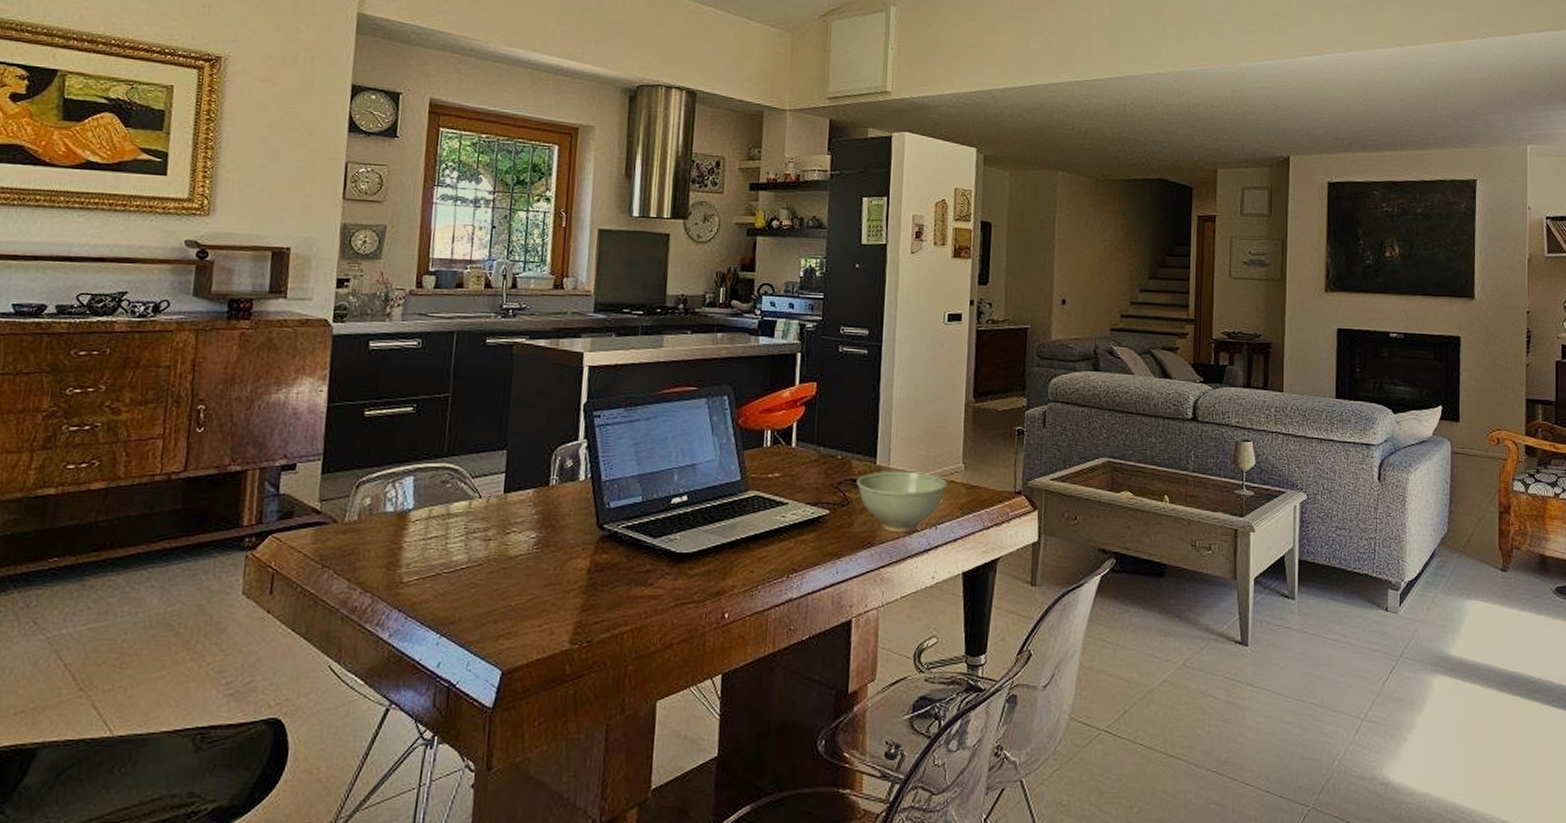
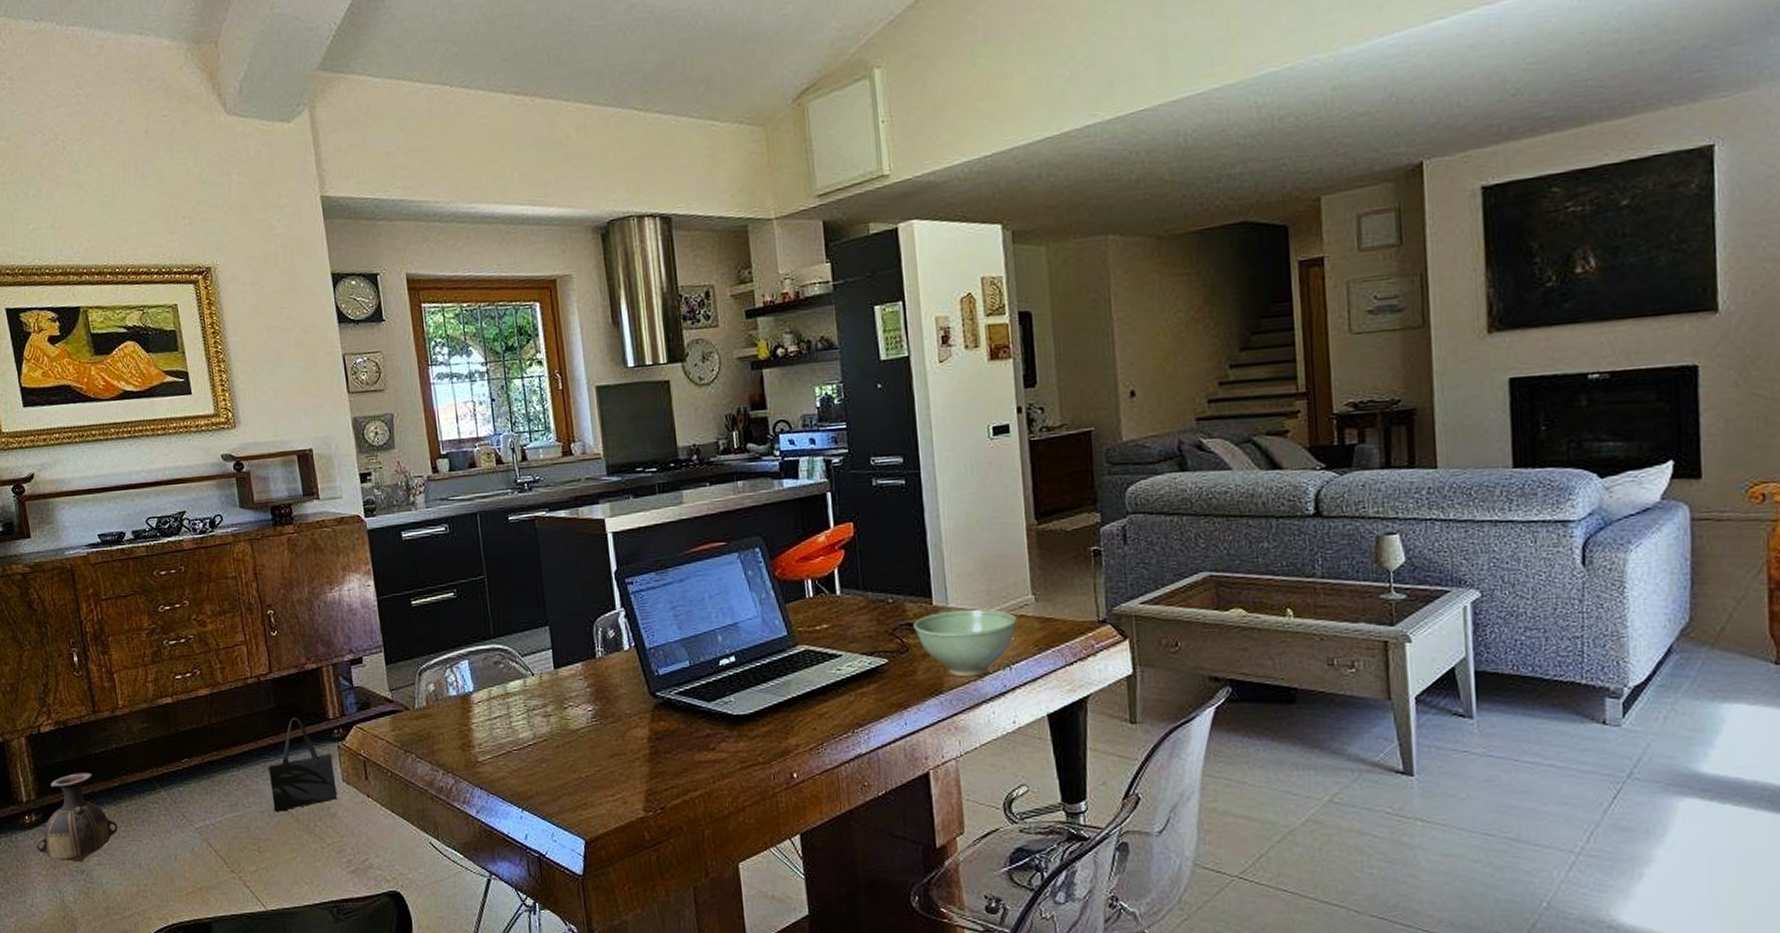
tote bag: none [150,521,238,625] -> present [266,717,337,813]

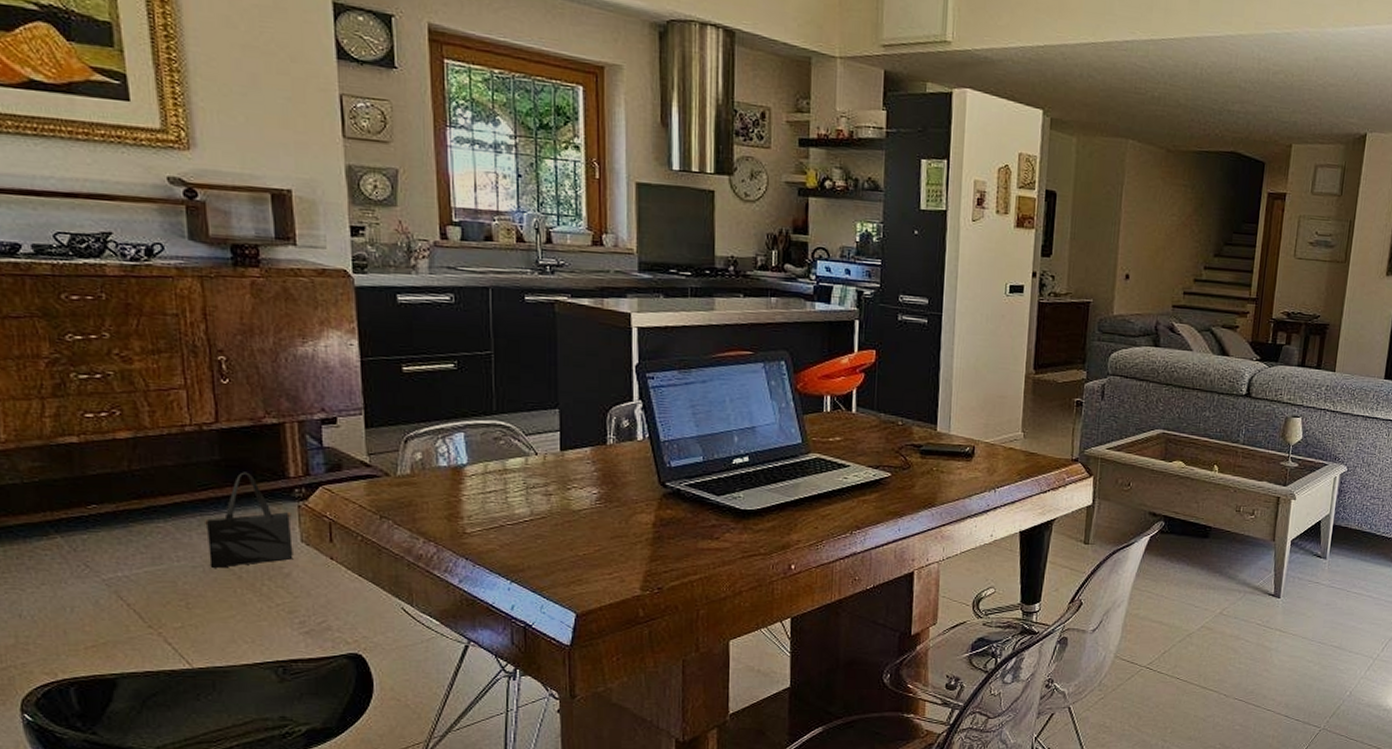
bowl: present [913,608,1018,678] -> none [917,437,1007,496]

